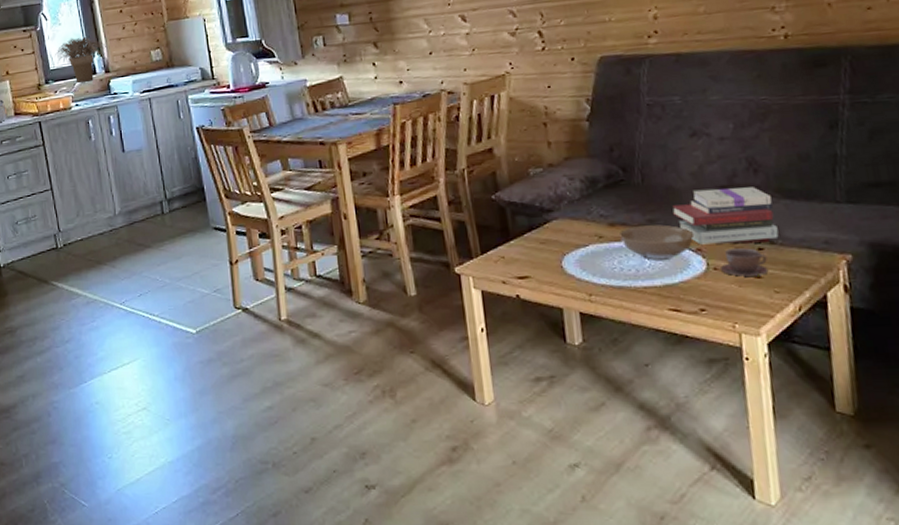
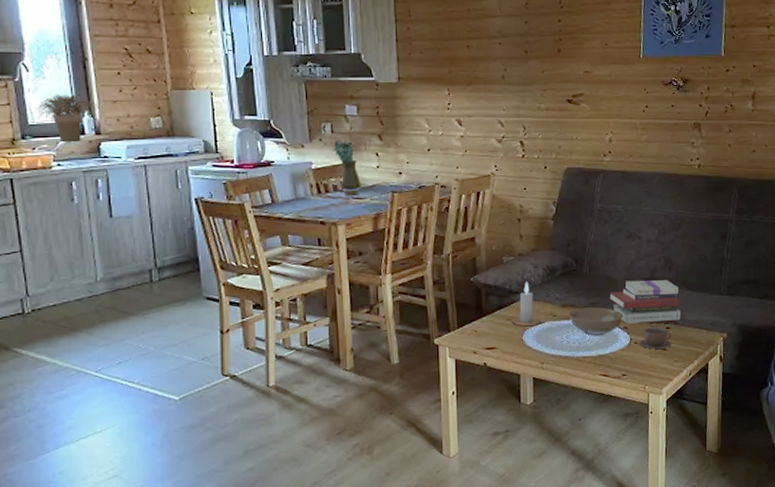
vase: none [327,51,360,114] -> present [333,138,361,197]
candle: none [546,196,584,251] -> present [511,281,541,327]

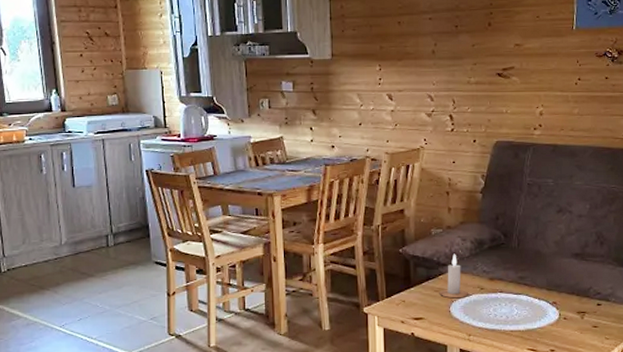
potted plant: present [36,94,99,143] -> none [11,75,64,119]
vase: present [333,138,361,197] -> none [270,113,296,169]
bowl: present [569,307,623,336] -> none [497,281,553,310]
books: present [609,280,681,324] -> none [537,255,613,300]
teacup: present [639,327,672,349] -> none [568,303,603,325]

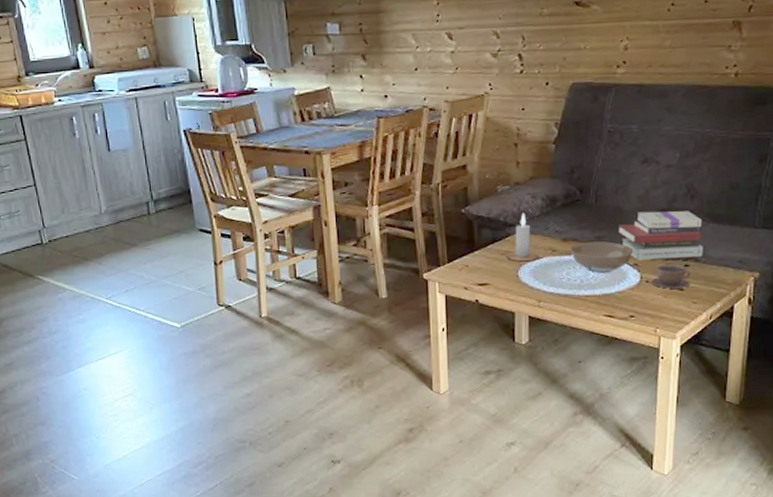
bowl: none [497,281,553,310] -> present [571,241,634,273]
books: none [537,255,613,300] -> present [617,211,703,261]
teacup: none [568,303,603,325] -> present [650,264,691,289]

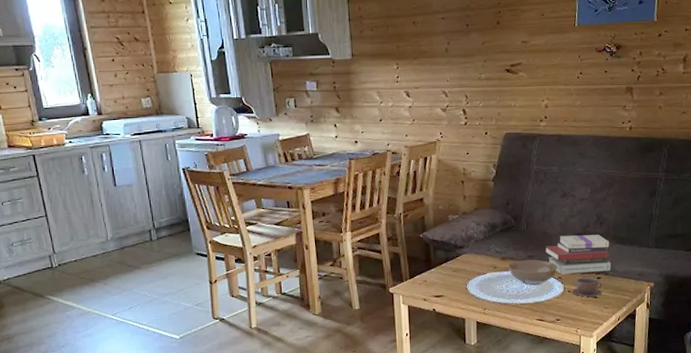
candle: present [506,212,538,262] -> none [457,237,483,277]

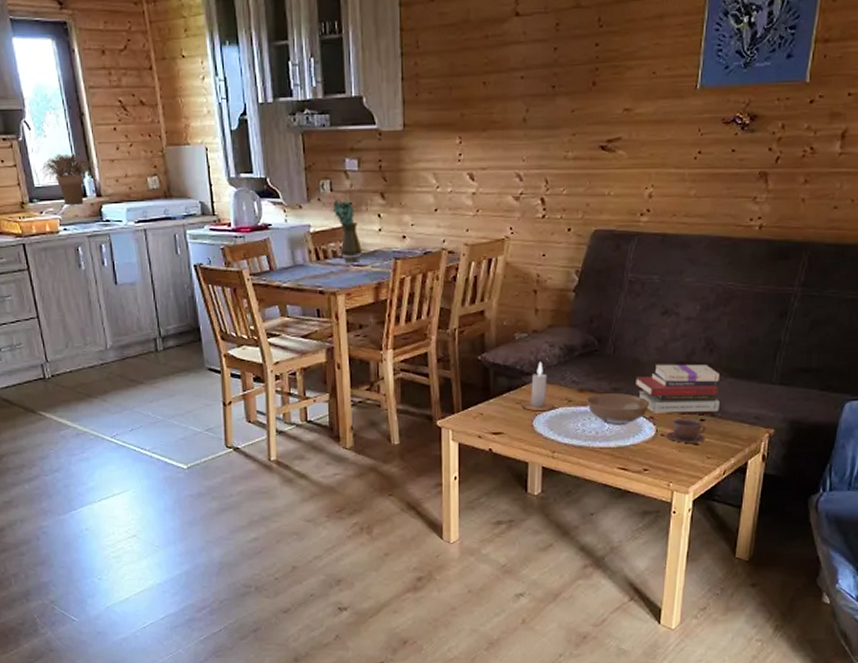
potted plant: none [48,80,99,123] -> present [40,153,98,206]
vase: none [297,112,323,164] -> present [332,197,362,264]
candle: none [457,237,483,277] -> present [521,361,554,412]

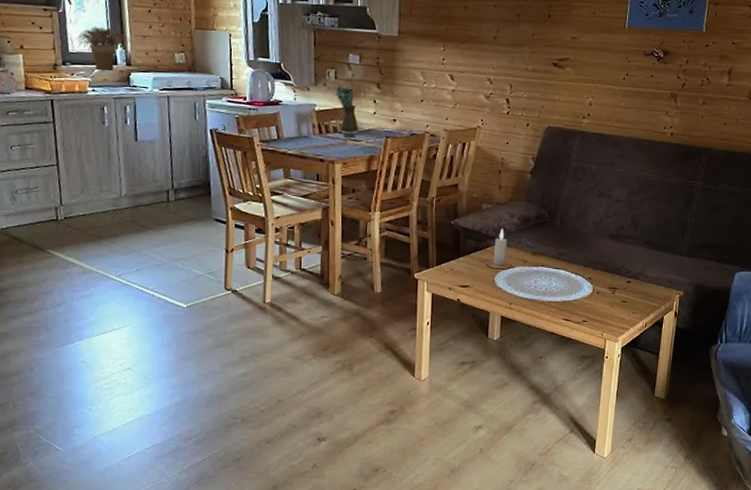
bowl: present [587,393,650,425] -> none [539,257,589,283]
books: present [634,364,720,414] -> none [576,235,642,277]
teacup: present [666,418,706,443] -> none [600,280,632,300]

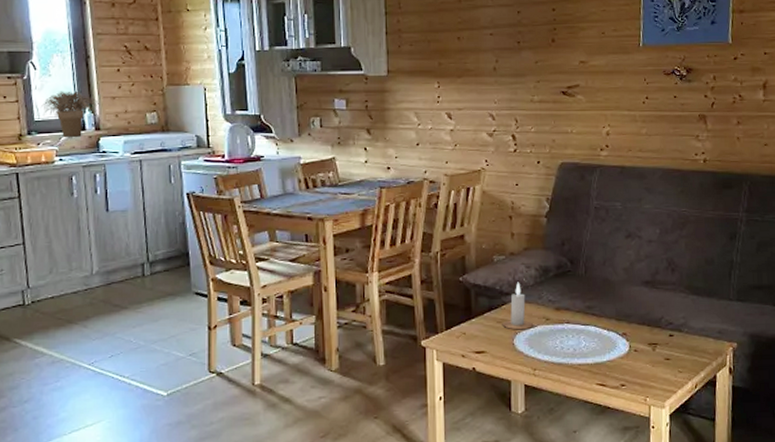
vase: present [335,84,359,139] -> none [322,132,349,192]

